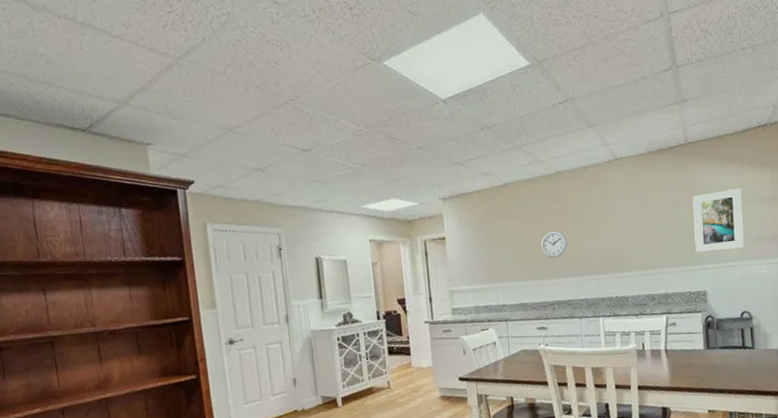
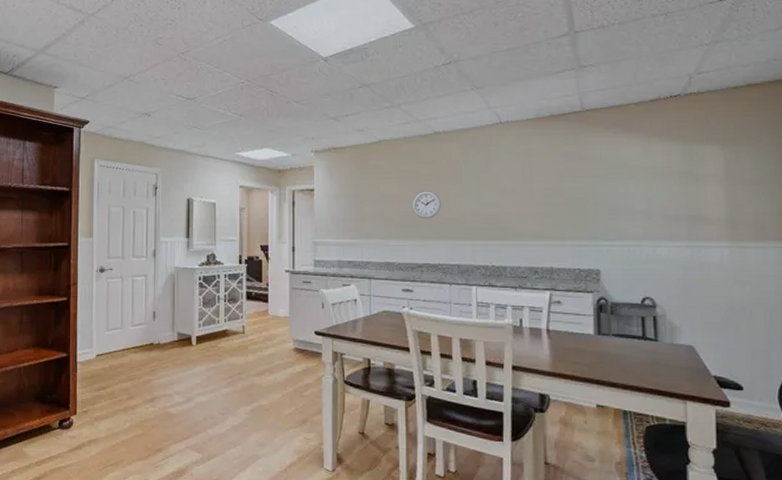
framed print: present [692,188,744,252] -> none [587,162,649,227]

